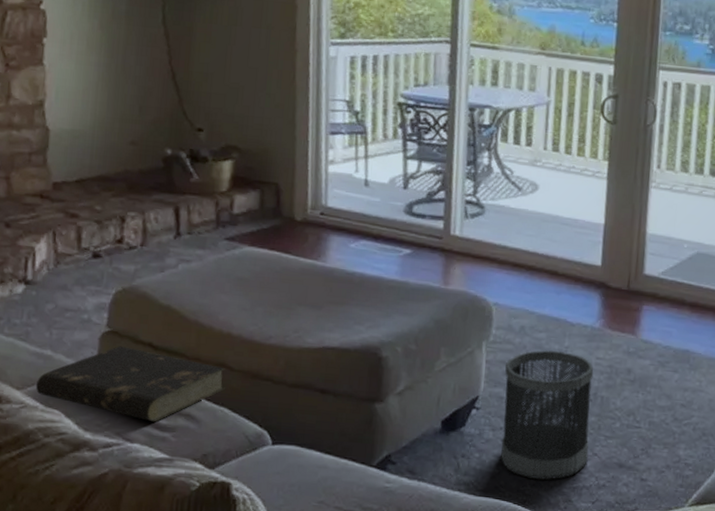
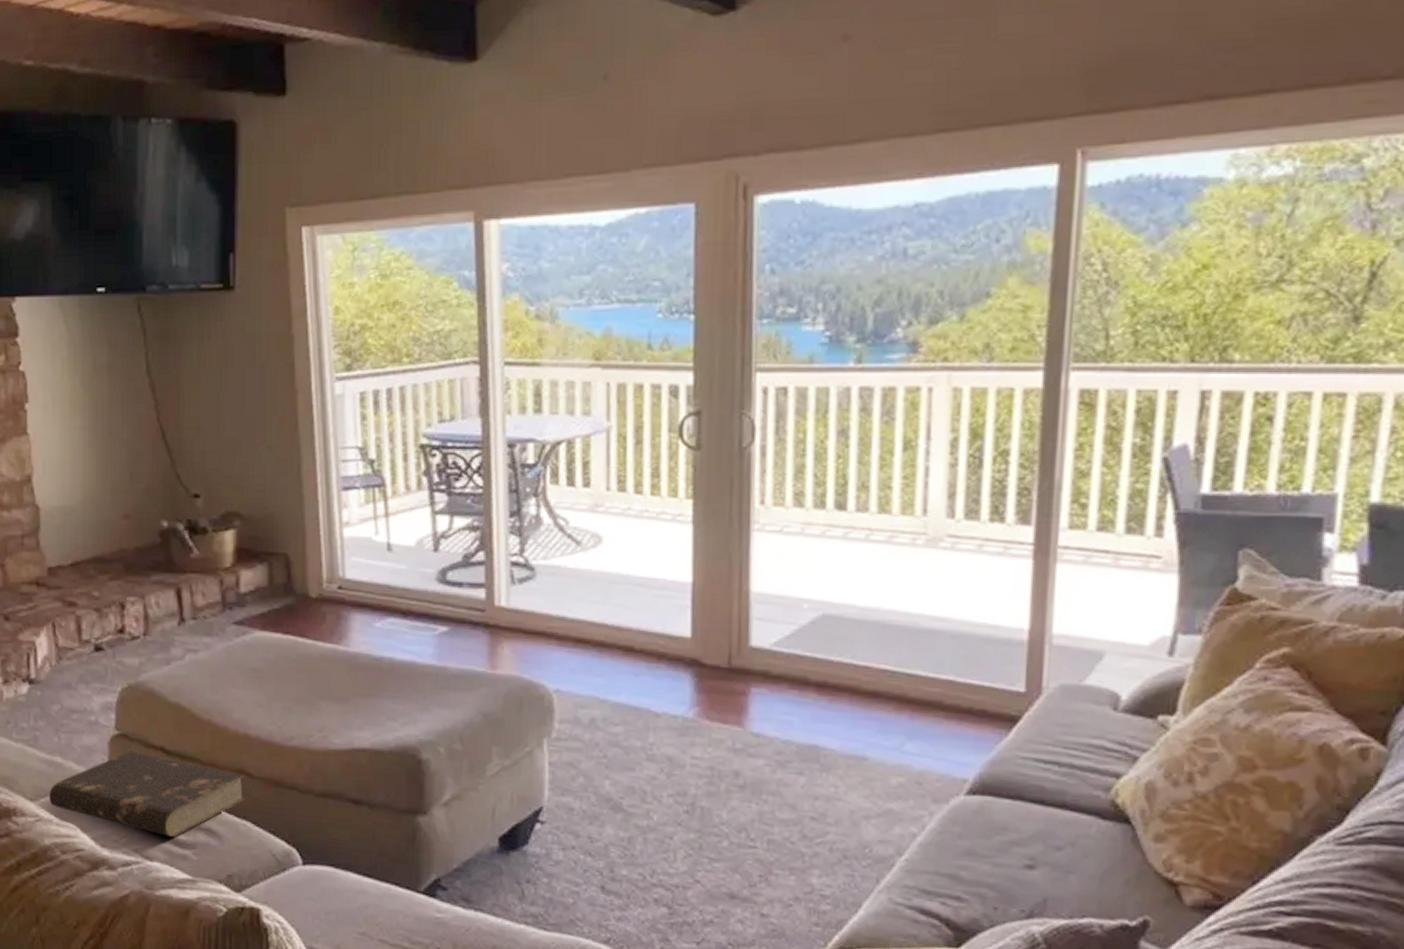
wastebasket: present [501,350,594,481] -> none [574,748,689,914]

